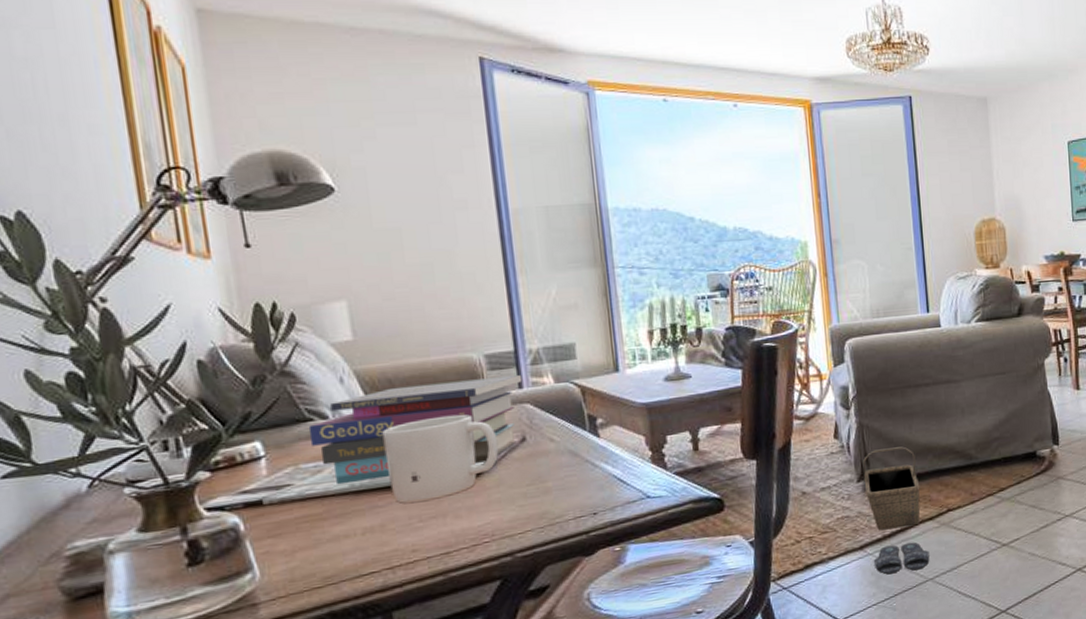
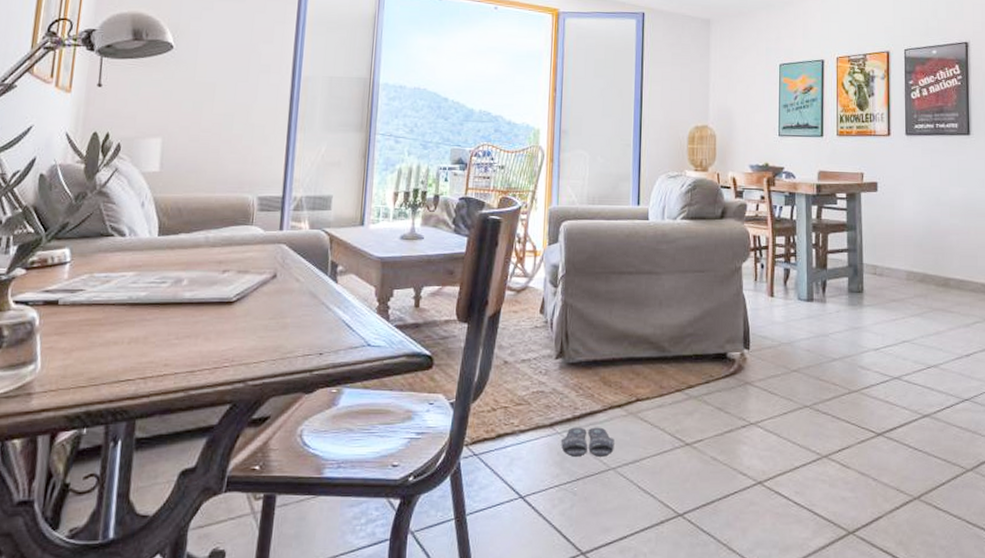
books: present [308,375,523,485] -> none [106,216,284,296]
mug: present [382,414,499,504] -> none [159,246,254,321]
basket: present [862,446,920,531] -> none [561,329,613,411]

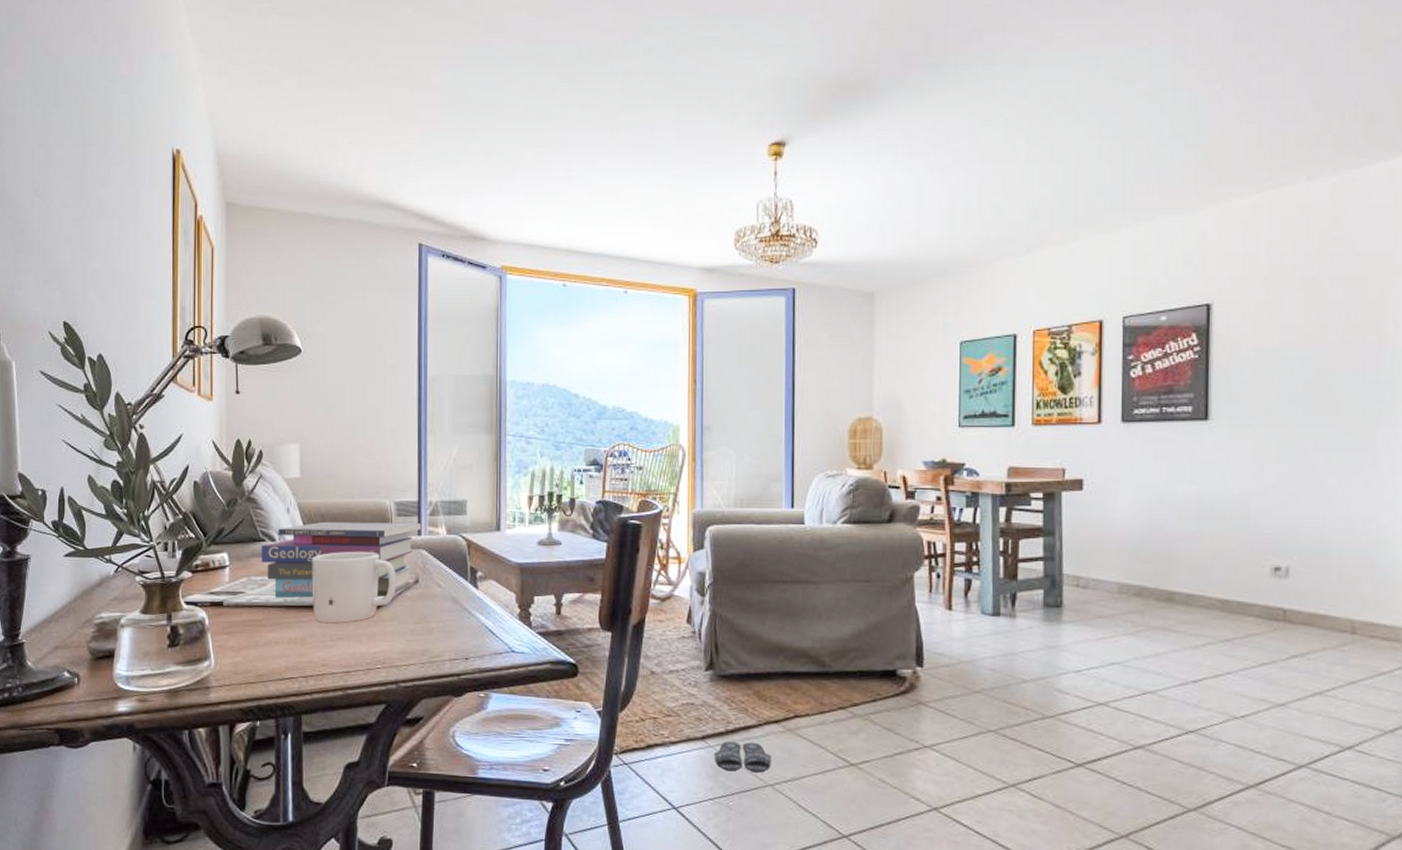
books: none [106,216,284,296] -> present [261,521,422,599]
mug: none [159,246,254,321] -> present [312,551,397,624]

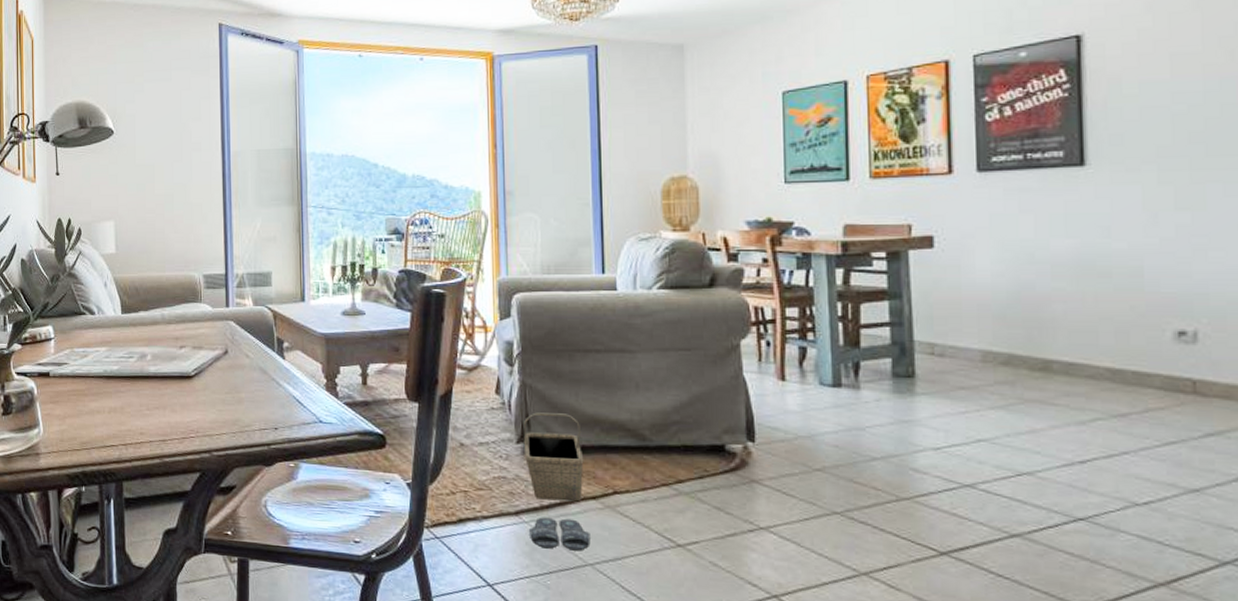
books: present [261,521,422,599] -> none [82,295,229,369]
mug: present [312,551,397,624] -> none [128,323,207,394]
basket: none [712,641,768,726] -> present [523,412,584,502]

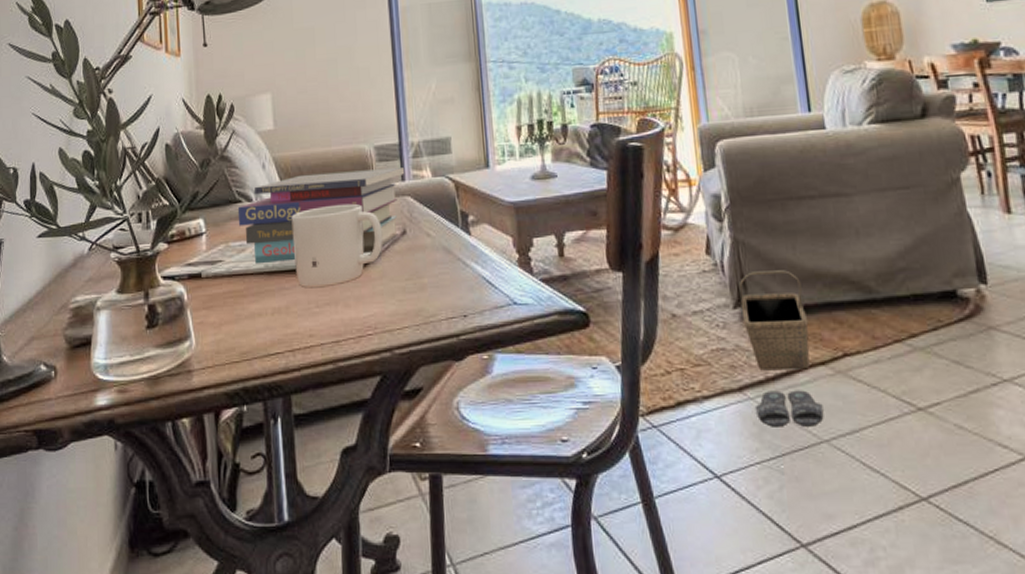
books: none [82,295,229,369] -> present [237,168,405,264]
mug: none [128,323,207,394] -> present [291,203,383,289]

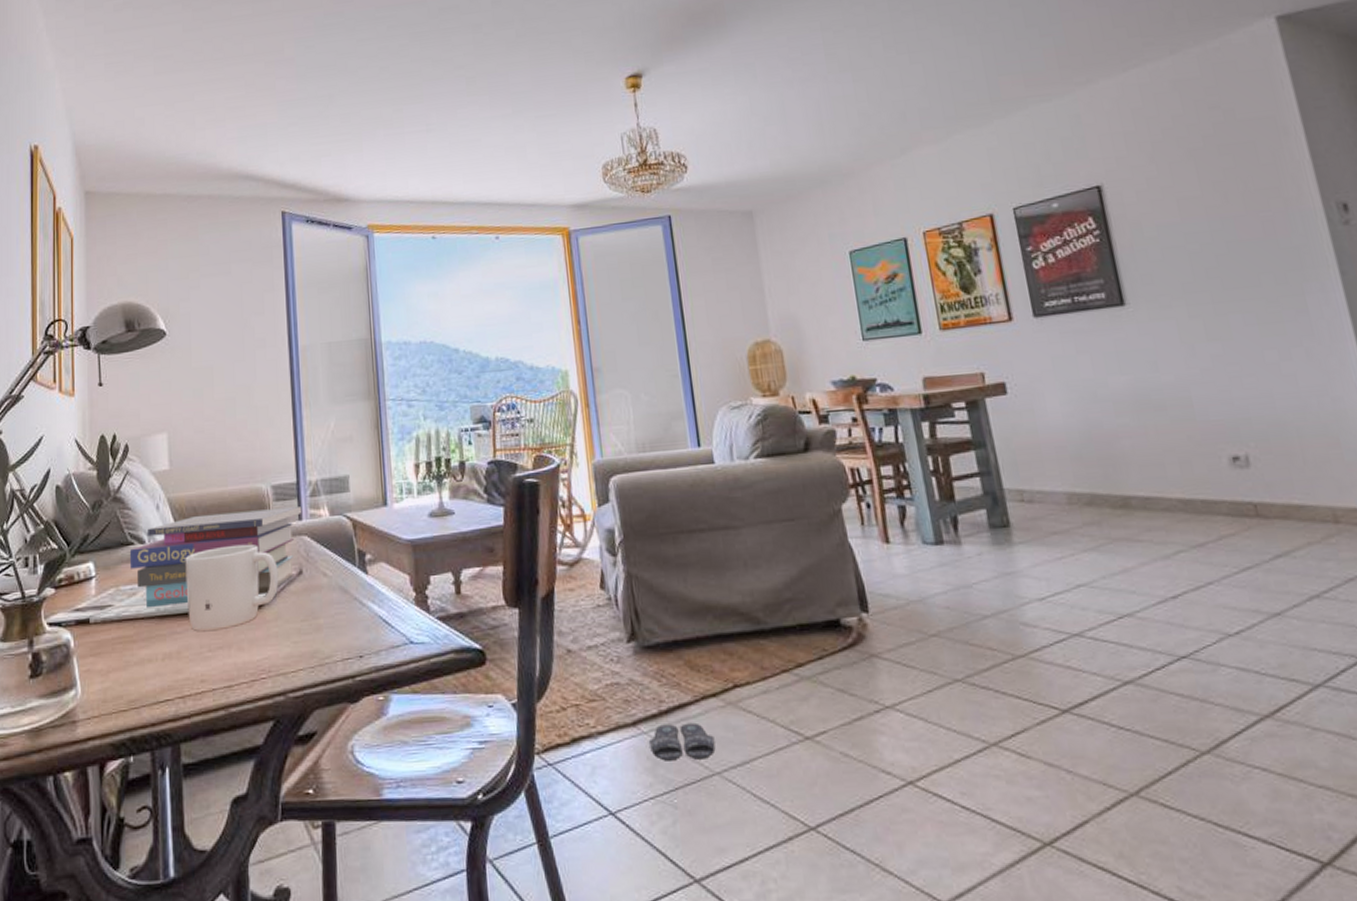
basket: present [738,270,810,371] -> none [632,603,702,704]

